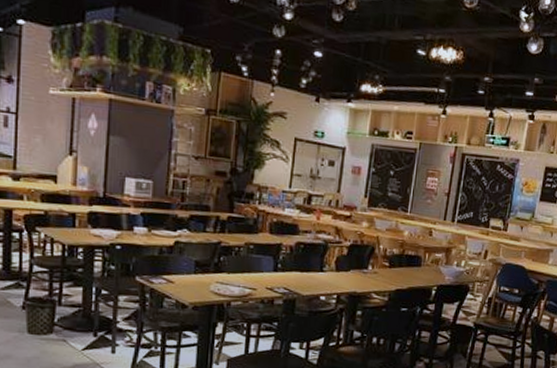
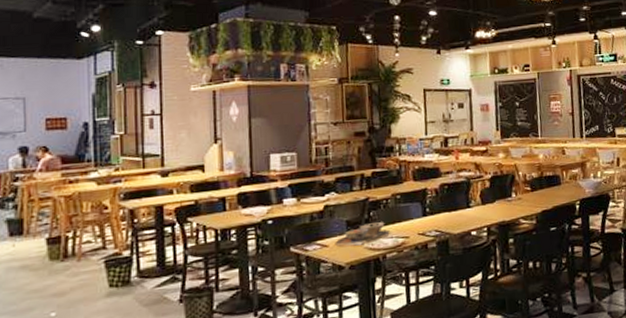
food tray: none [181,261,238,290] -> present [335,216,390,248]

